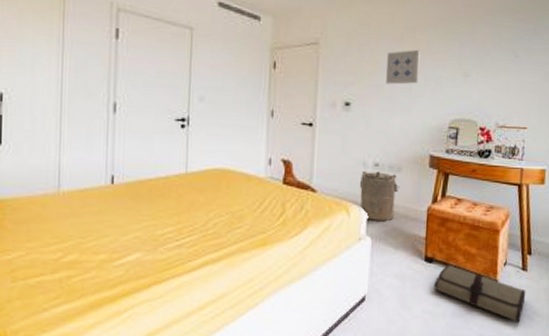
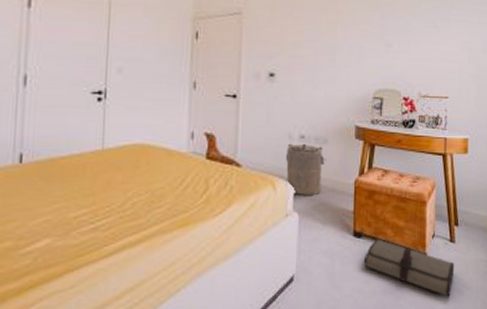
wall art: present [386,49,420,85] -> none [310,19,343,55]

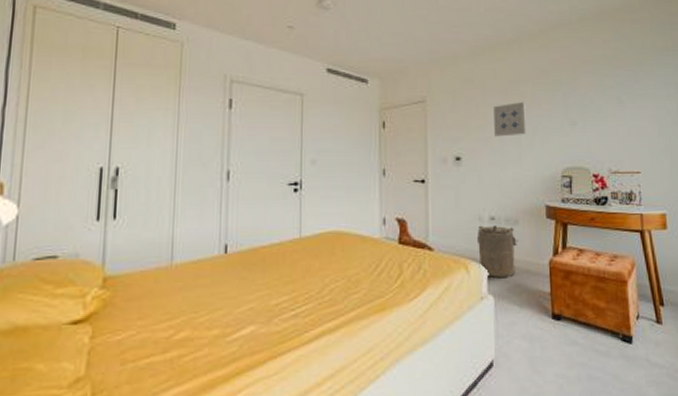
wall art: none [310,19,343,55] -> present [494,101,527,137]
tool roll: present [363,239,455,298] -> none [564,321,665,384]

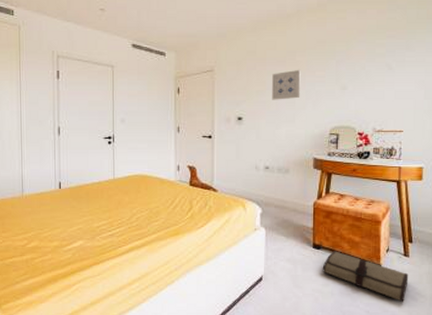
laundry hamper: present [476,225,518,277] -> none [253,173,288,214]
tool roll: none [564,321,665,384] -> present [322,251,409,303]

